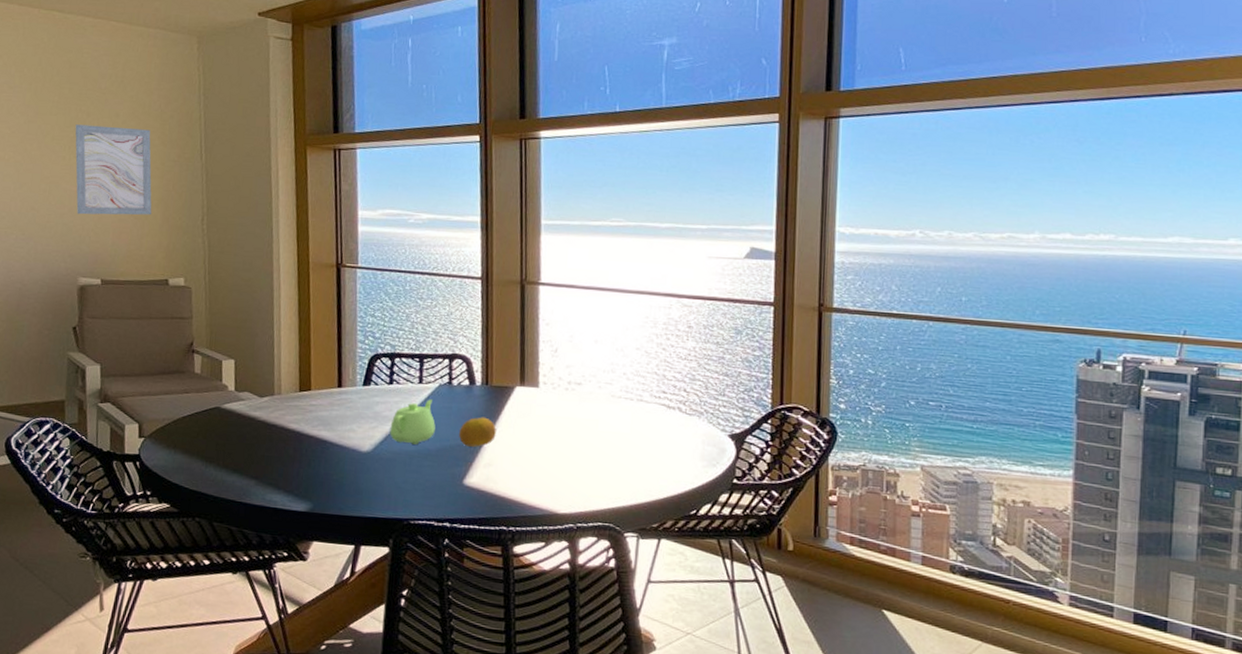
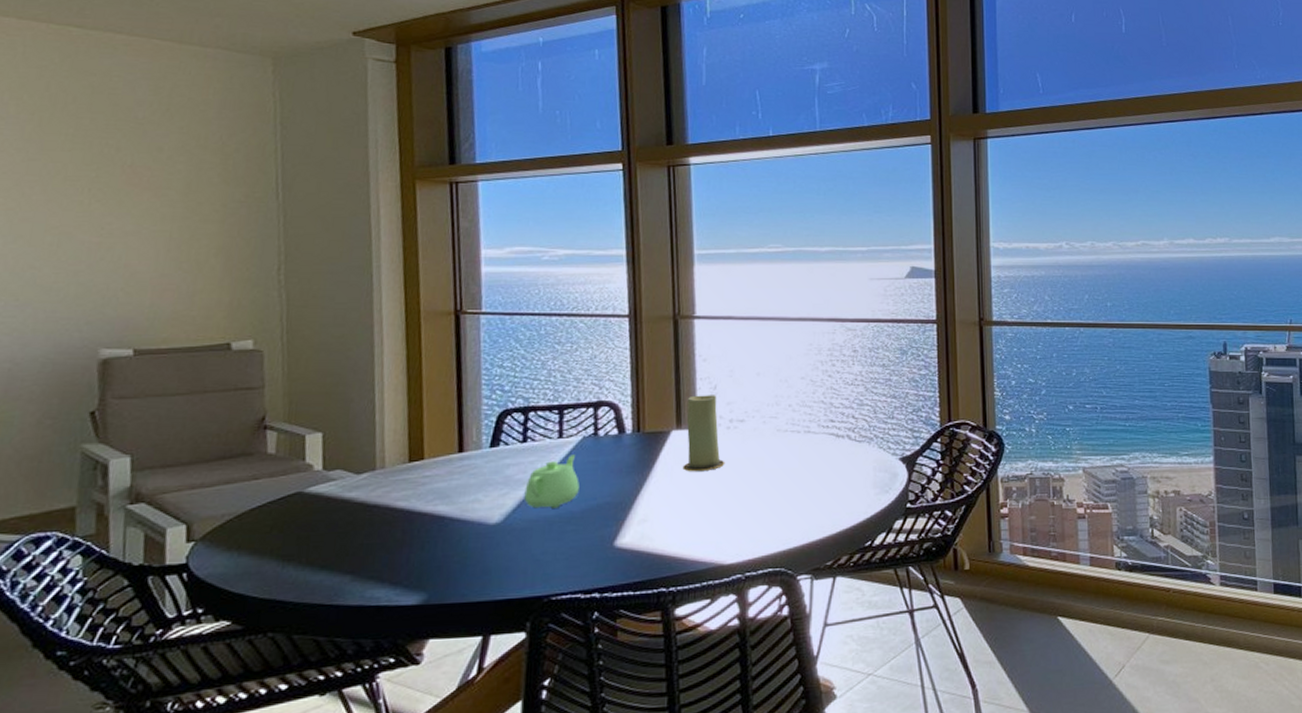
wall art: present [75,124,152,215] -> none [98,161,209,271]
fruit: present [458,417,496,447] -> none [606,468,651,503]
candle: none [524,356,563,427] -> present [683,395,725,472]

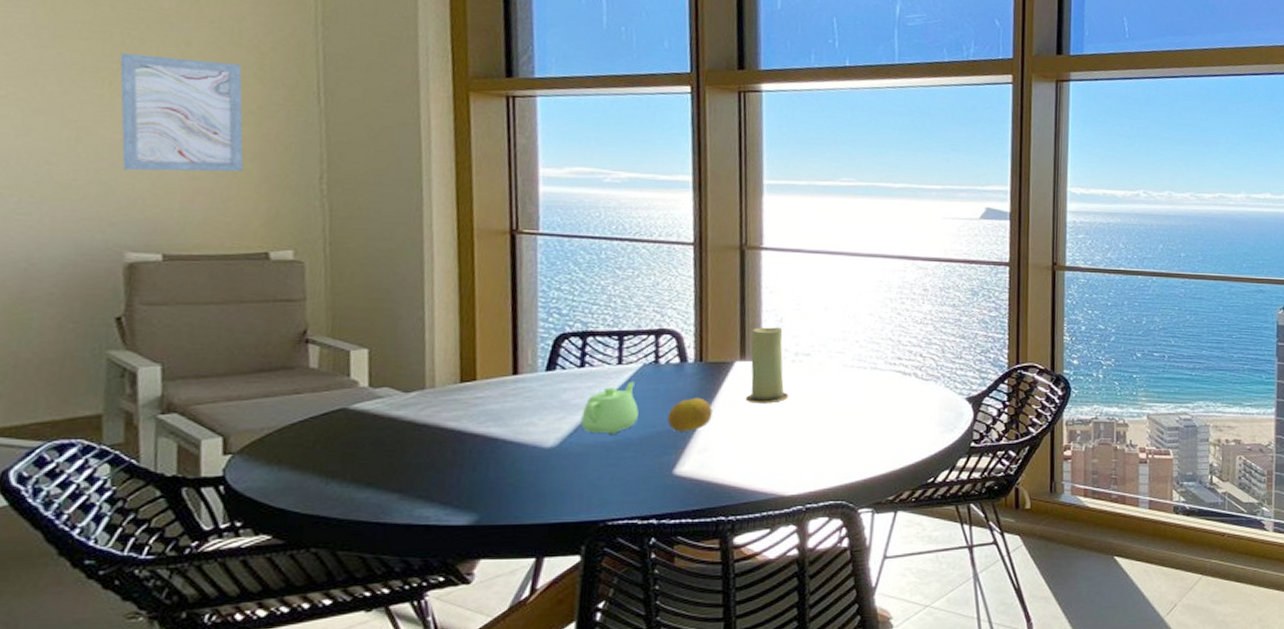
wall art: none [98,161,209,271] -> present [119,53,244,172]
fruit: none [606,468,651,503] -> present [666,397,713,431]

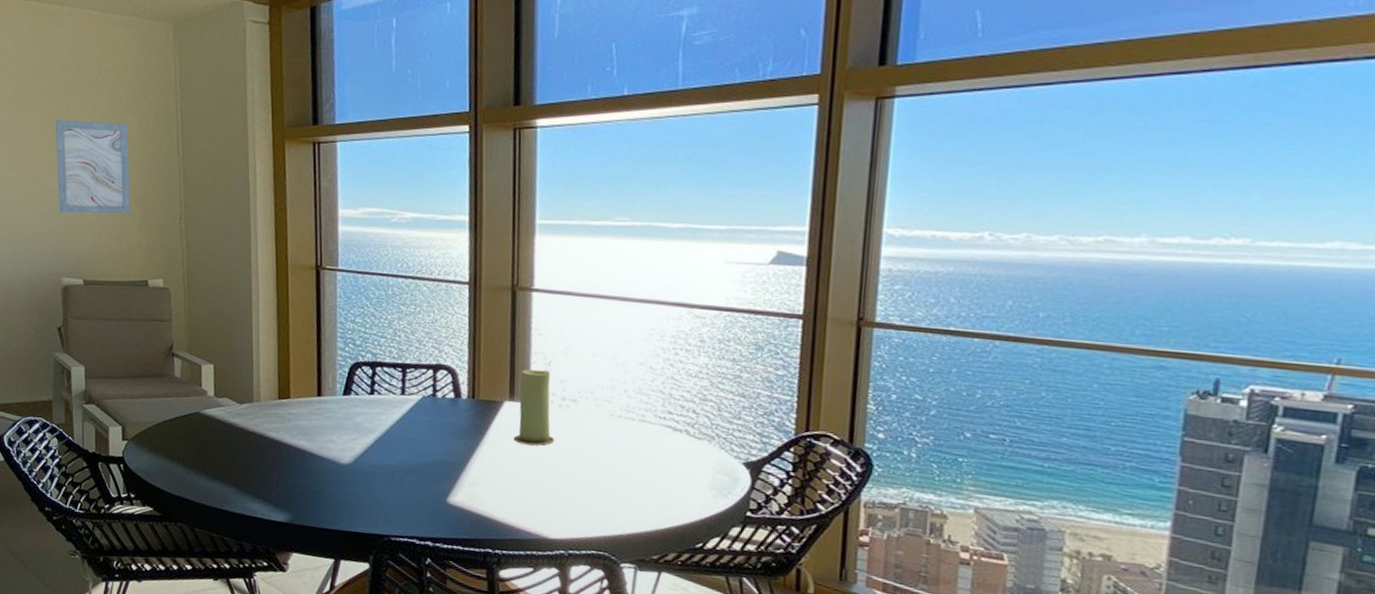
teapot: present [581,381,639,434] -> none [370,411,418,459]
fruit: present [666,397,713,431] -> none [442,432,483,464]

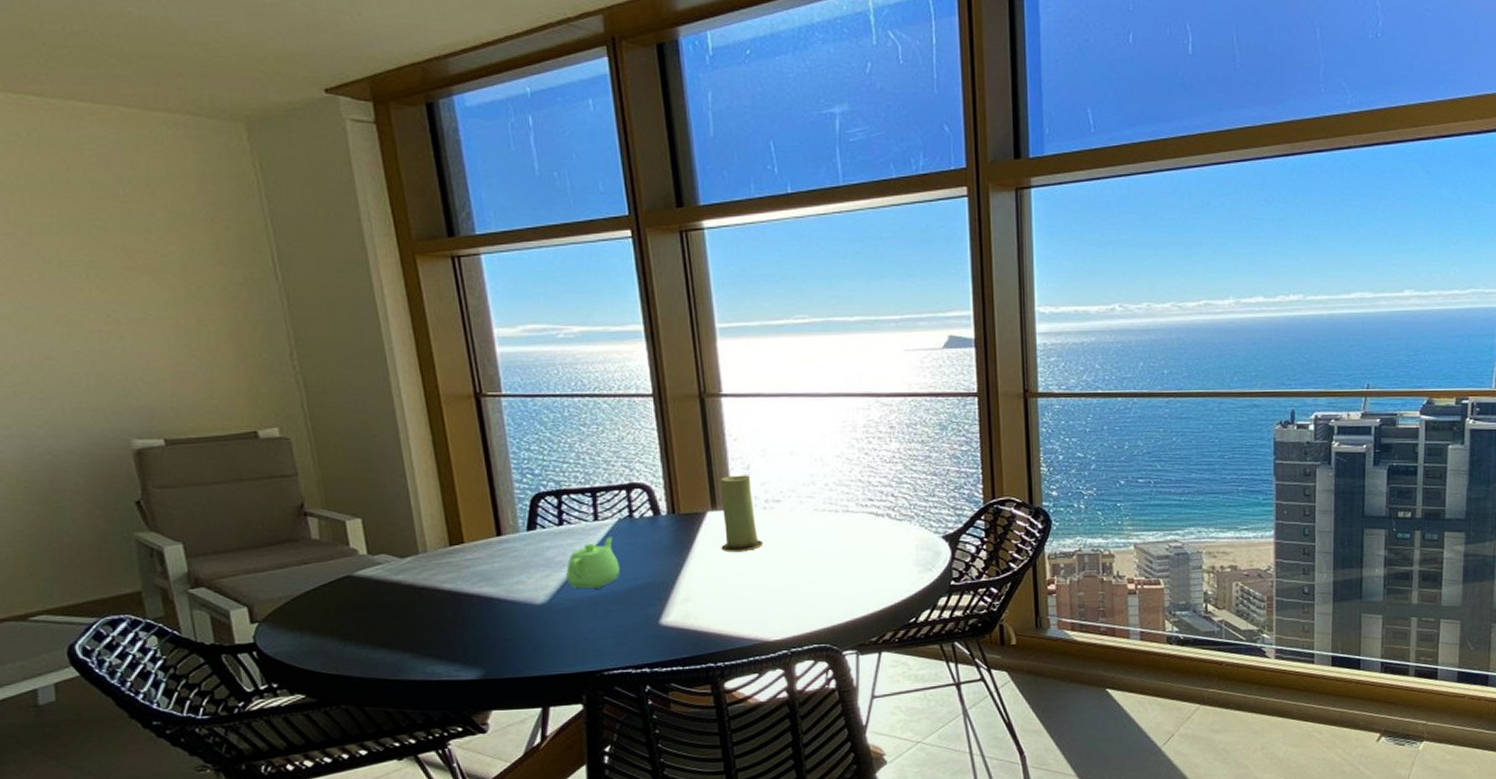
wall art: present [55,120,131,214] -> none [90,245,220,361]
teapot: none [370,411,418,459] -> present [566,537,620,589]

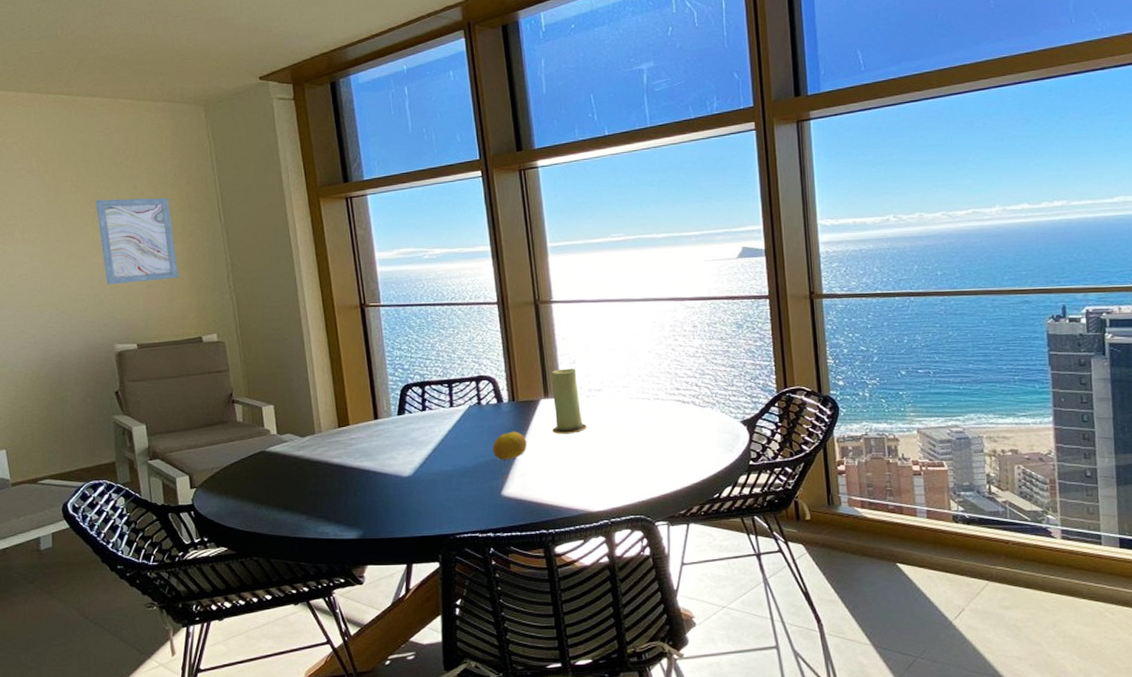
wall art: none [90,245,220,361] -> present [96,198,179,285]
teapot: present [566,537,620,589] -> none [427,420,470,464]
fruit: none [647,549,691,583] -> present [492,431,527,460]

